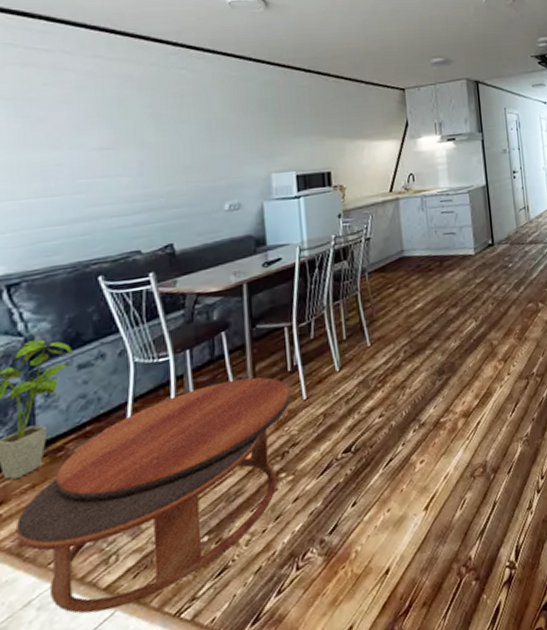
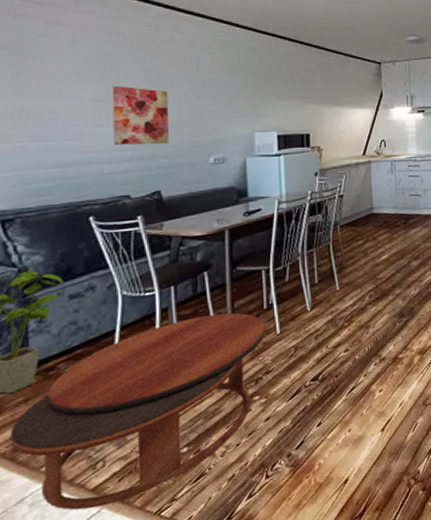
wall art: none [120,131,181,196] -> present [112,85,169,145]

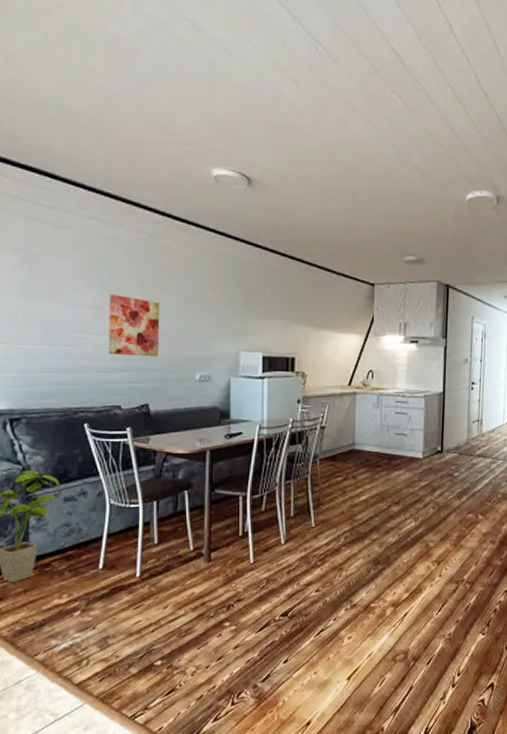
coffee table: present [9,312,266,510] -> none [11,535,240,702]

